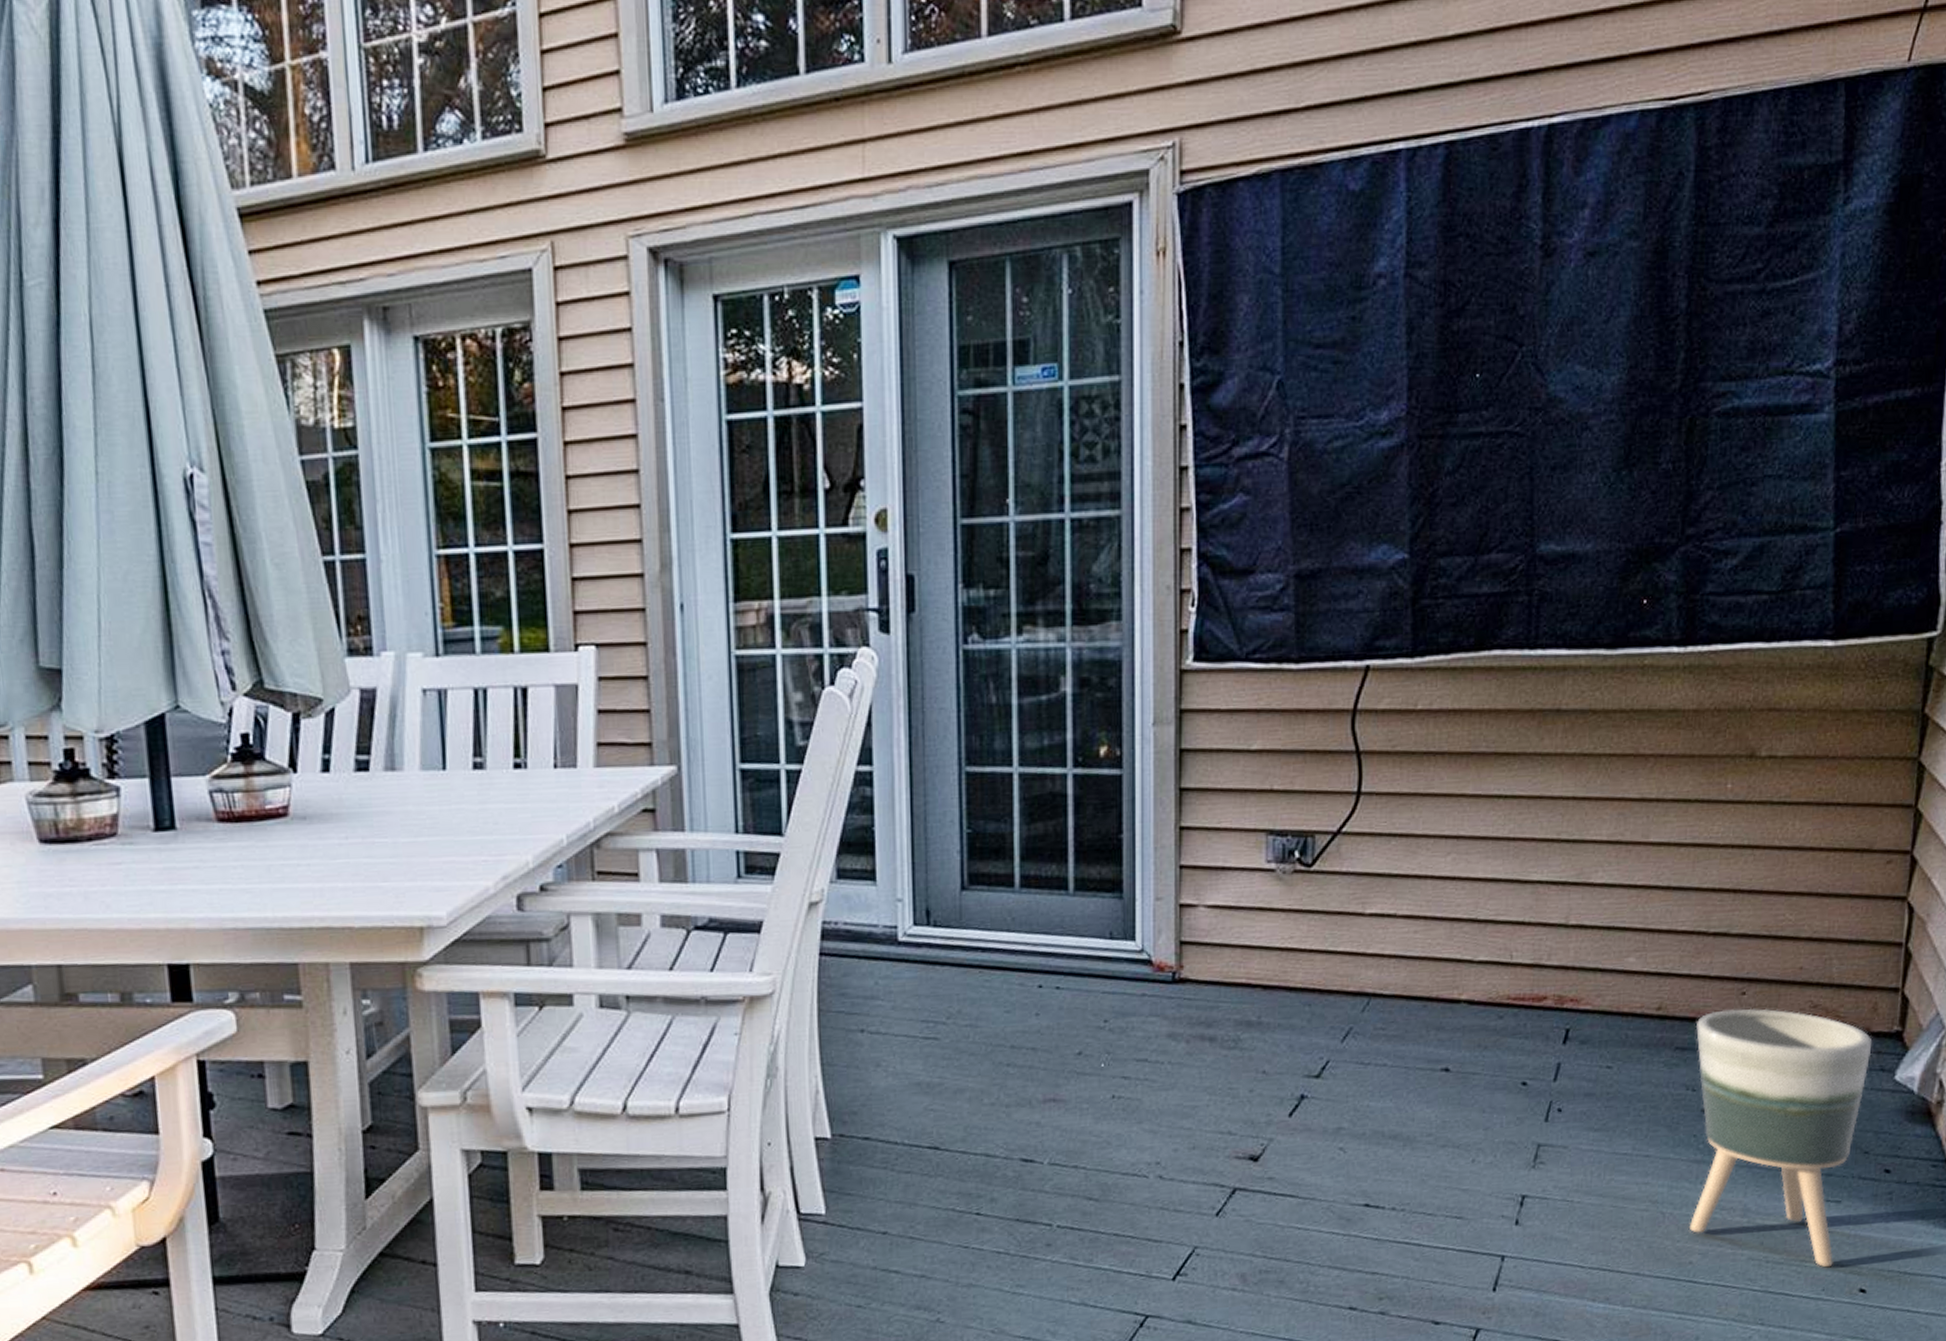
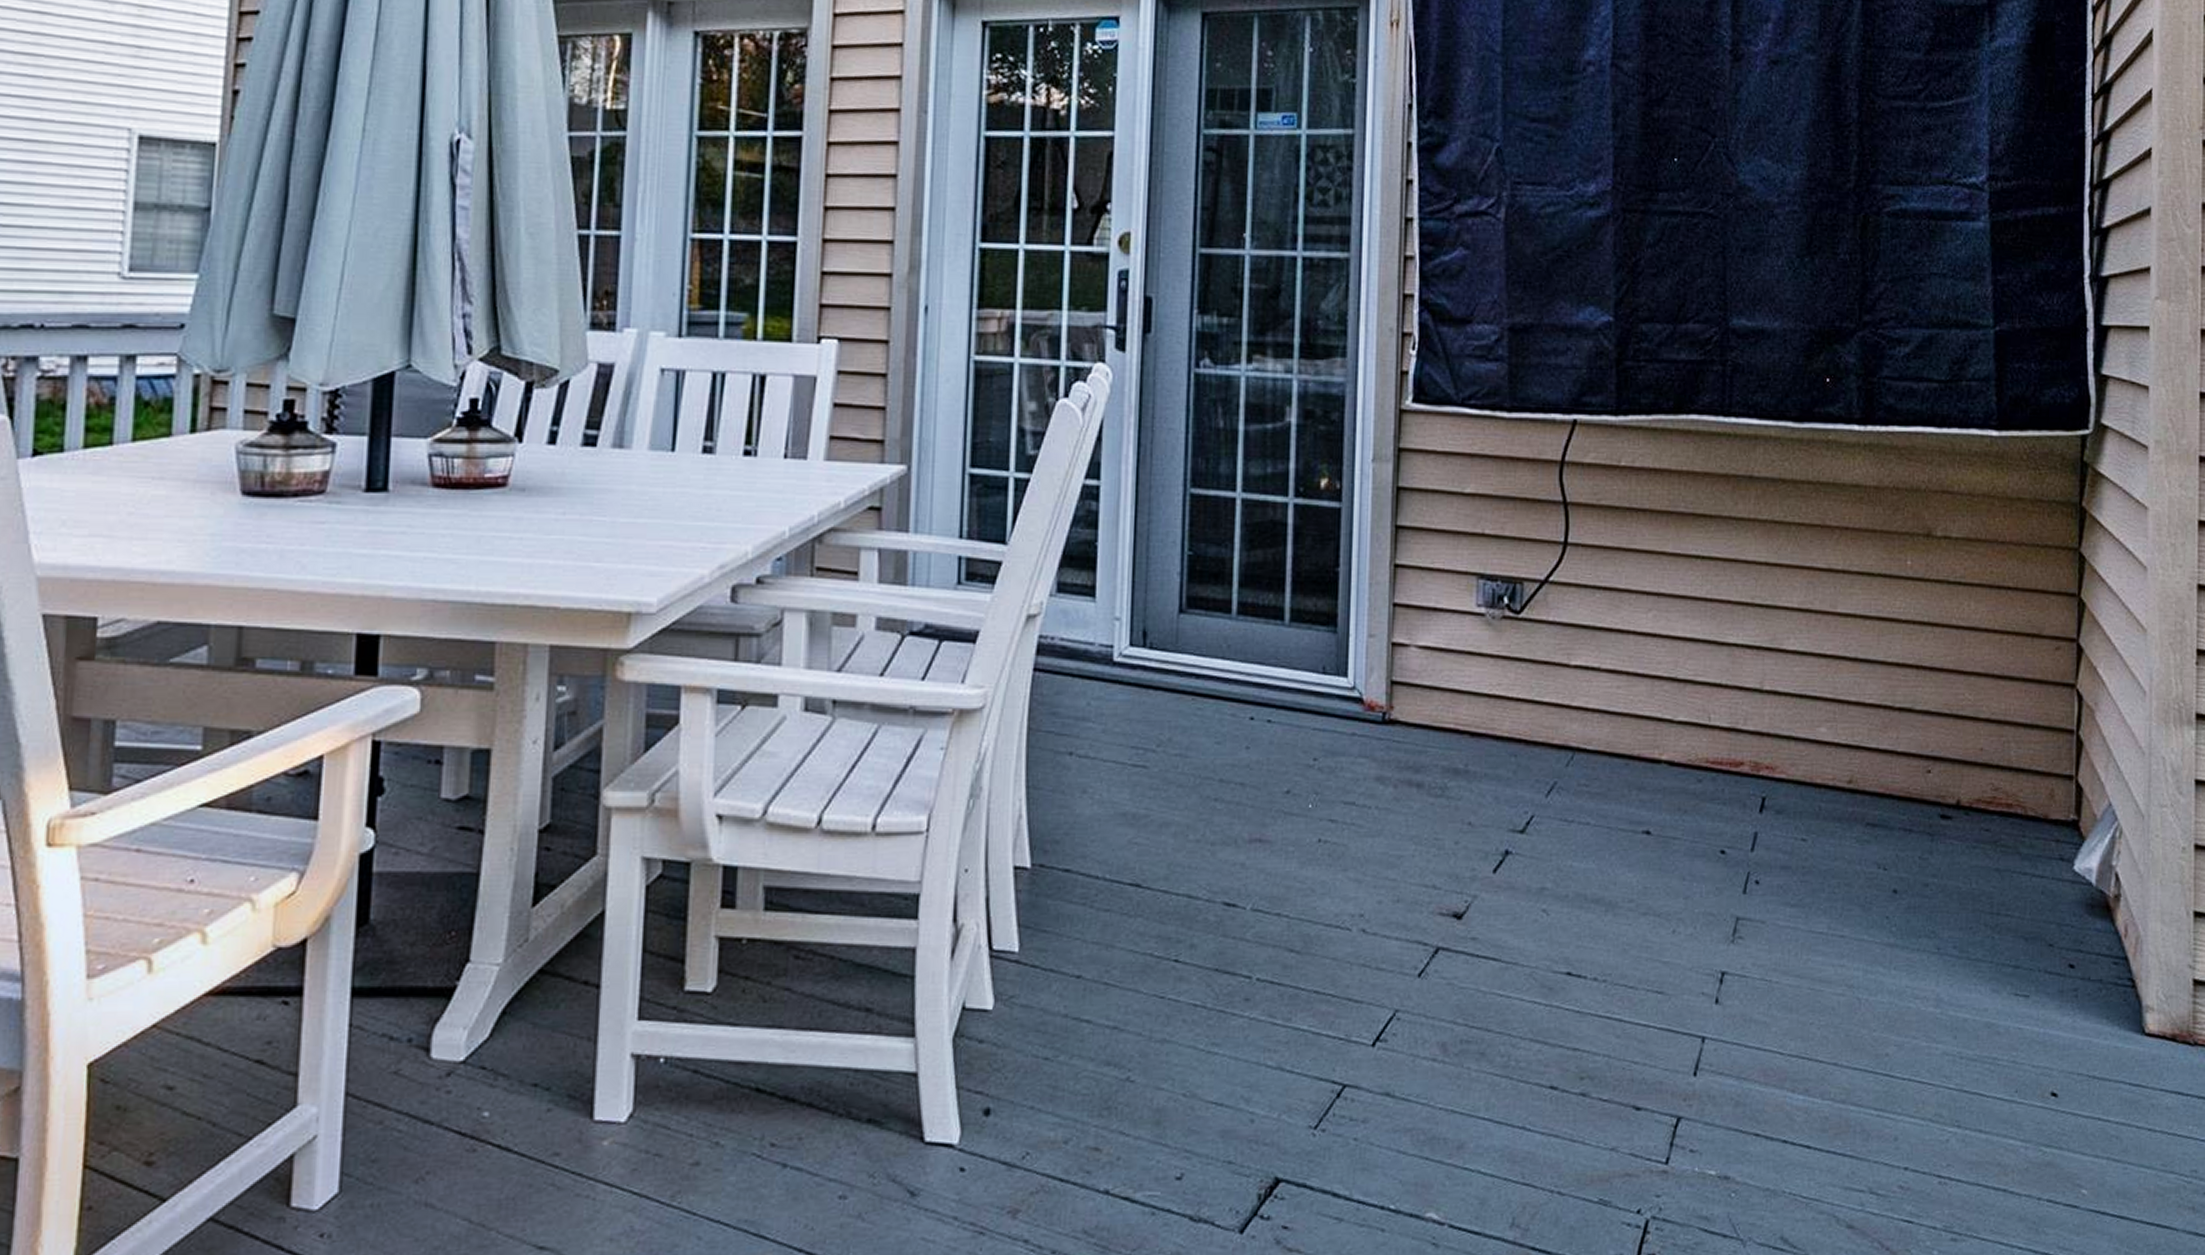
planter: present [1690,1008,1873,1268] -> none [1885,787,2051,1067]

